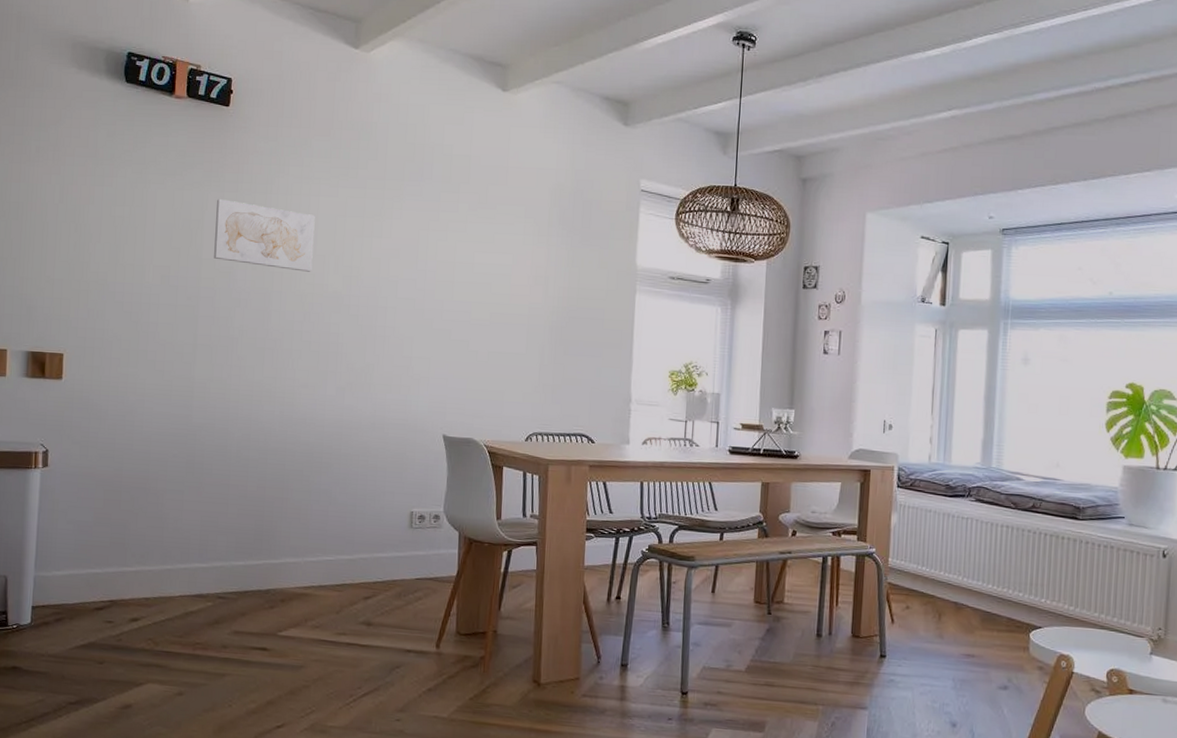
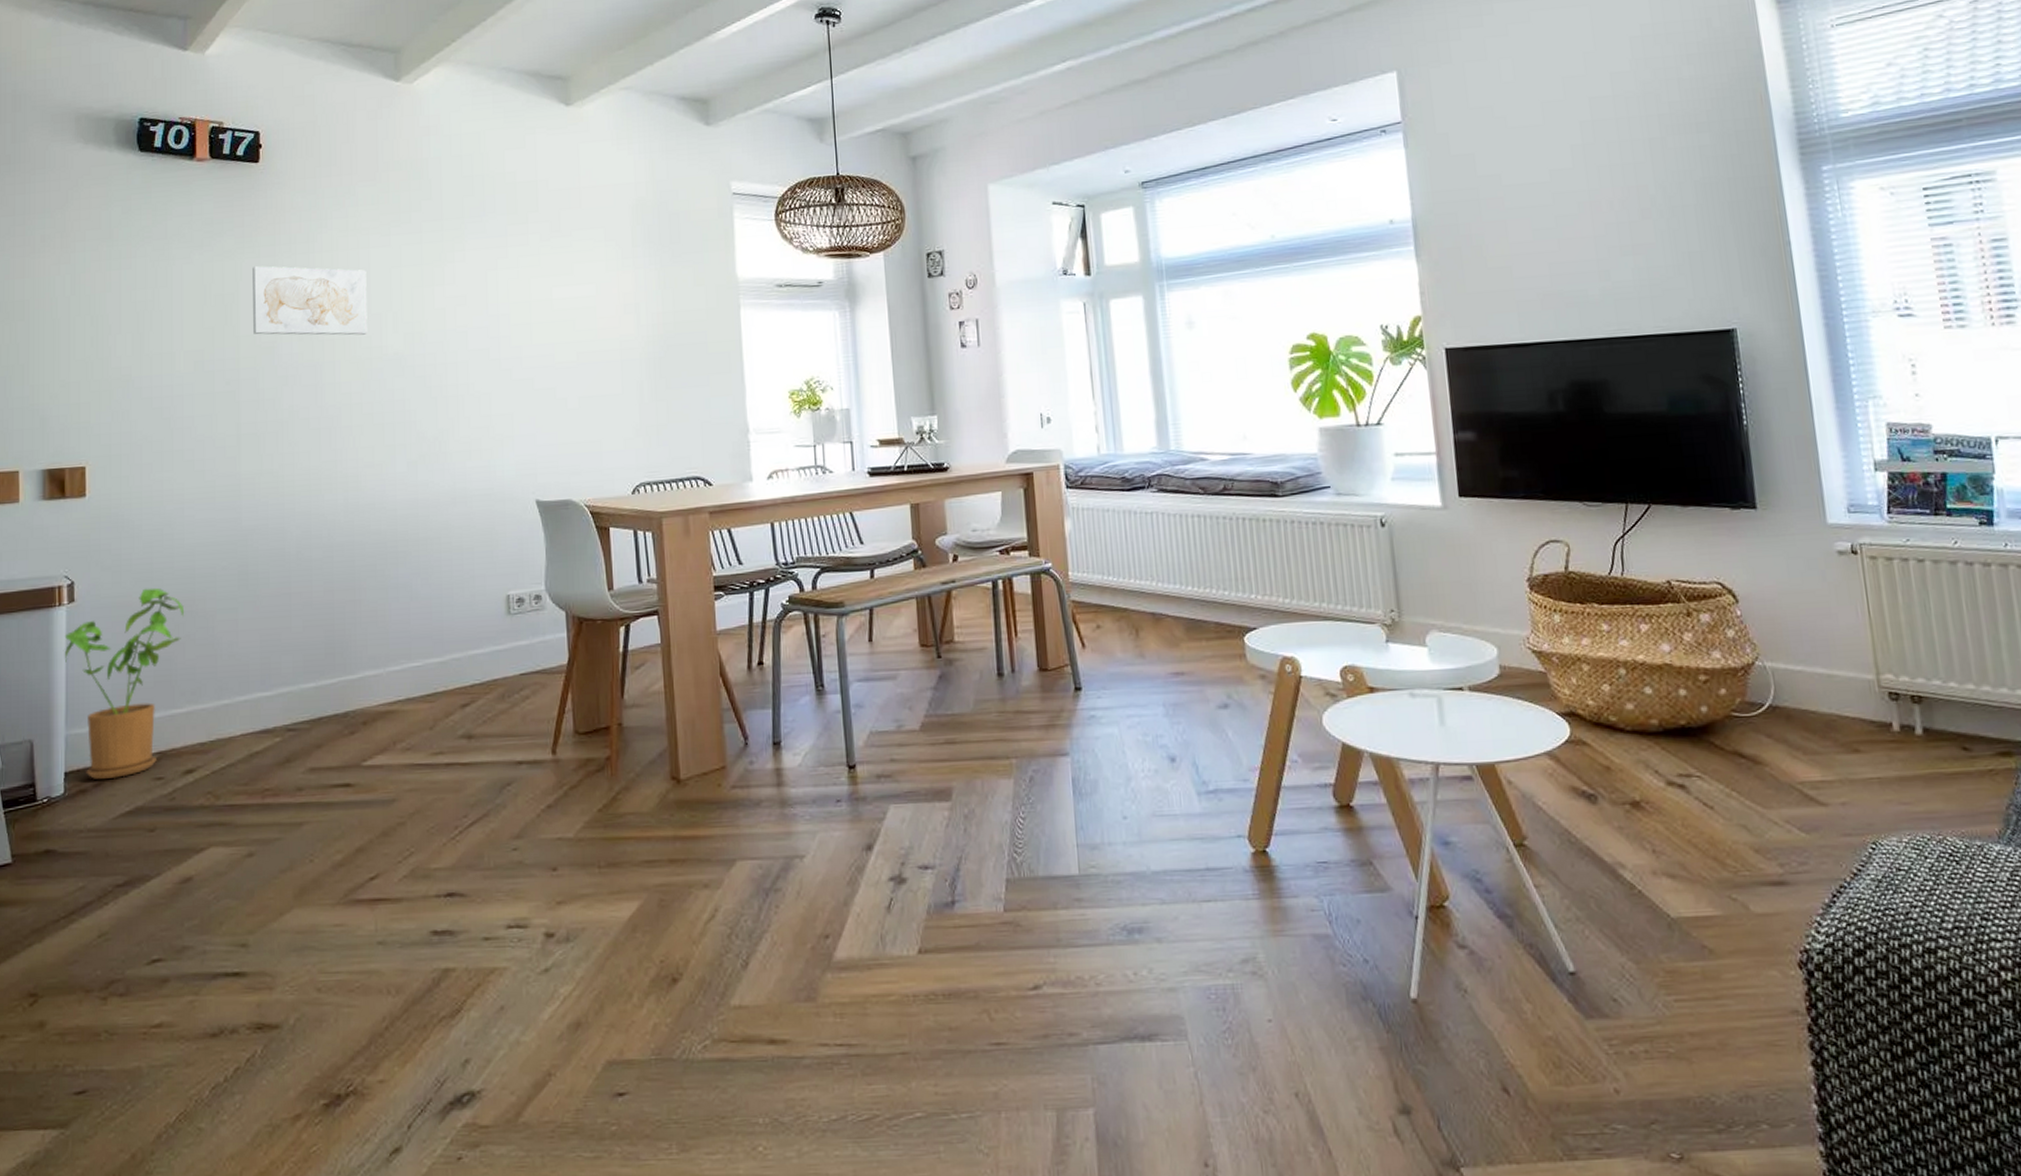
house plant: none [36,463,140,617] -> present [63,587,185,779]

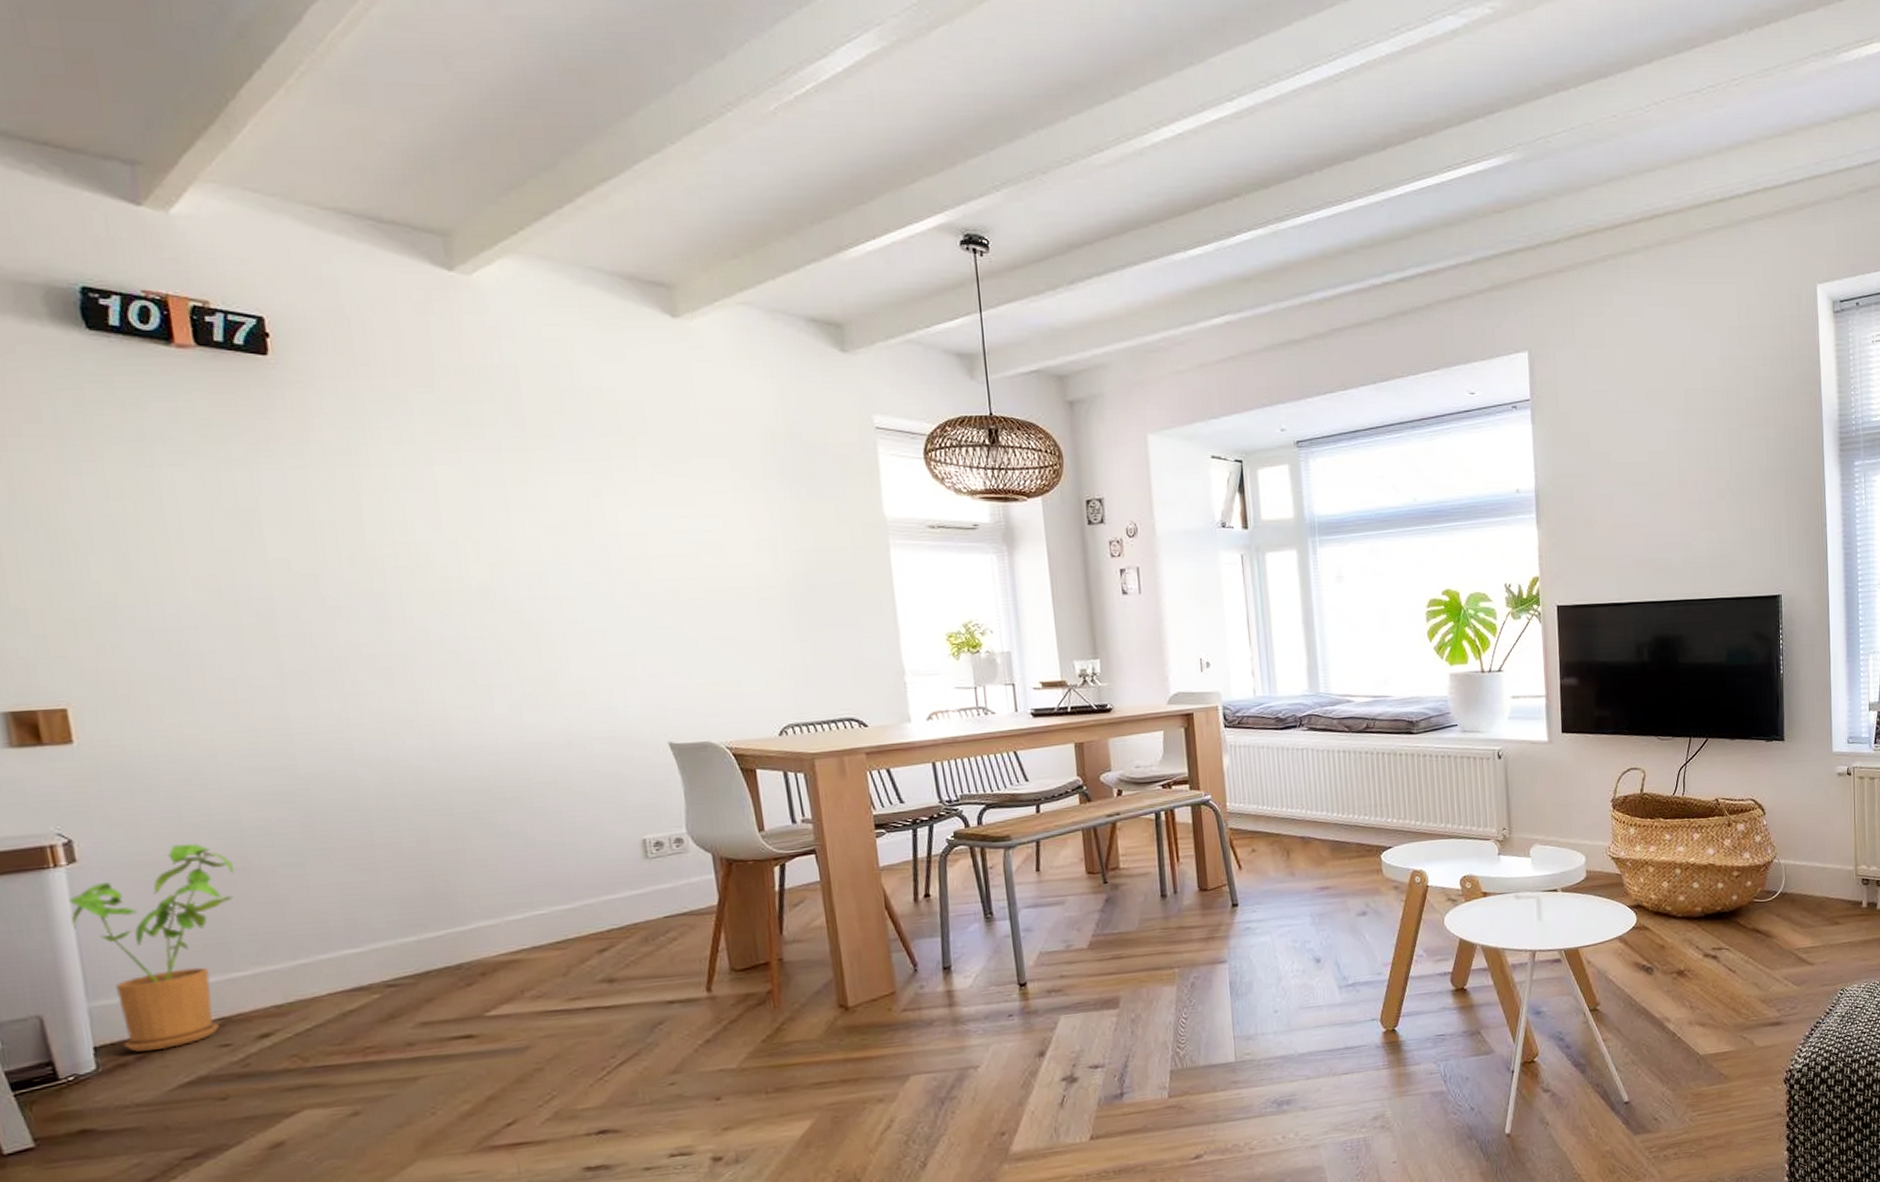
wall art: present [253,265,368,336] -> none [275,478,442,564]

